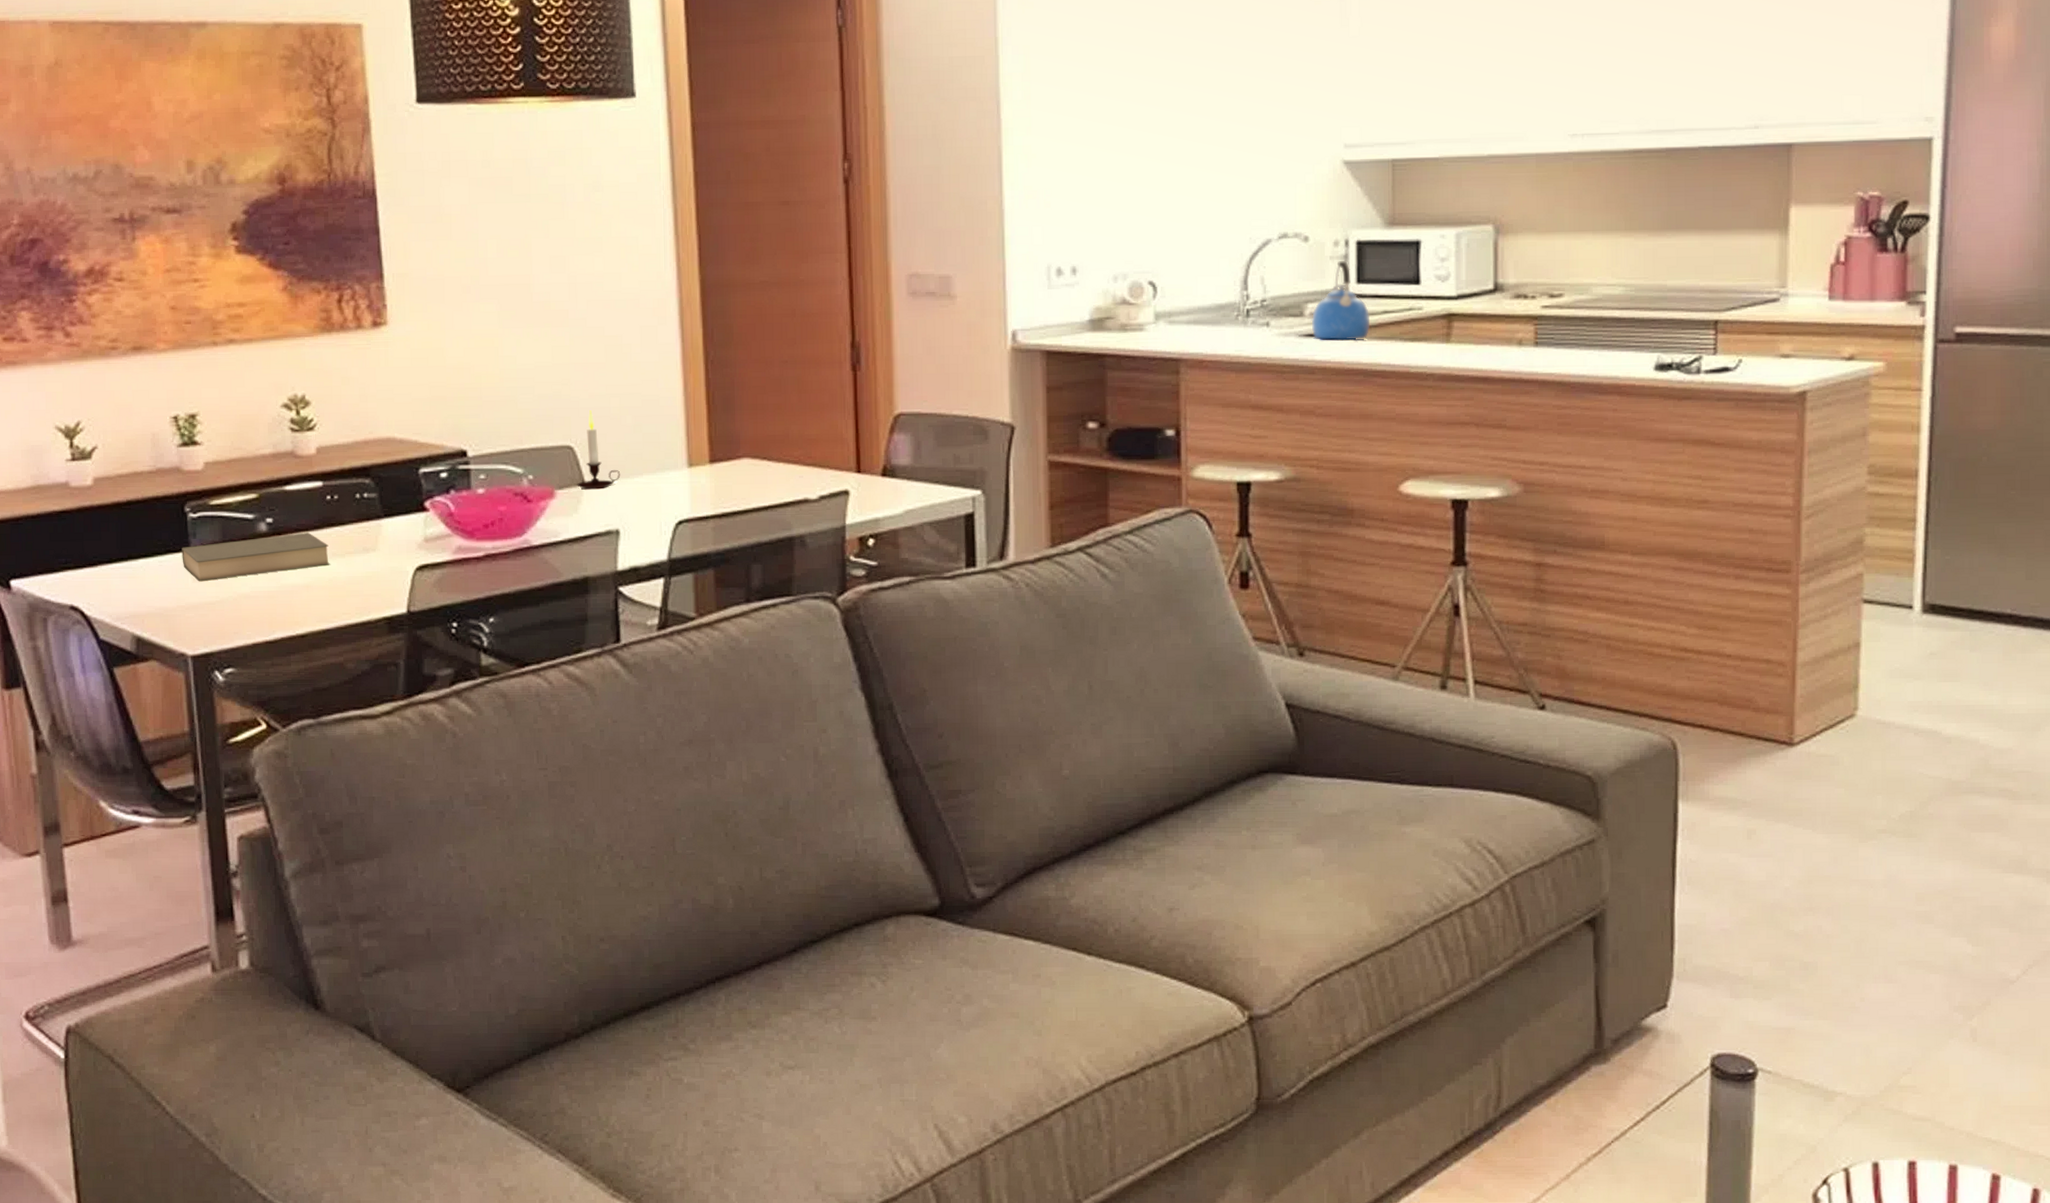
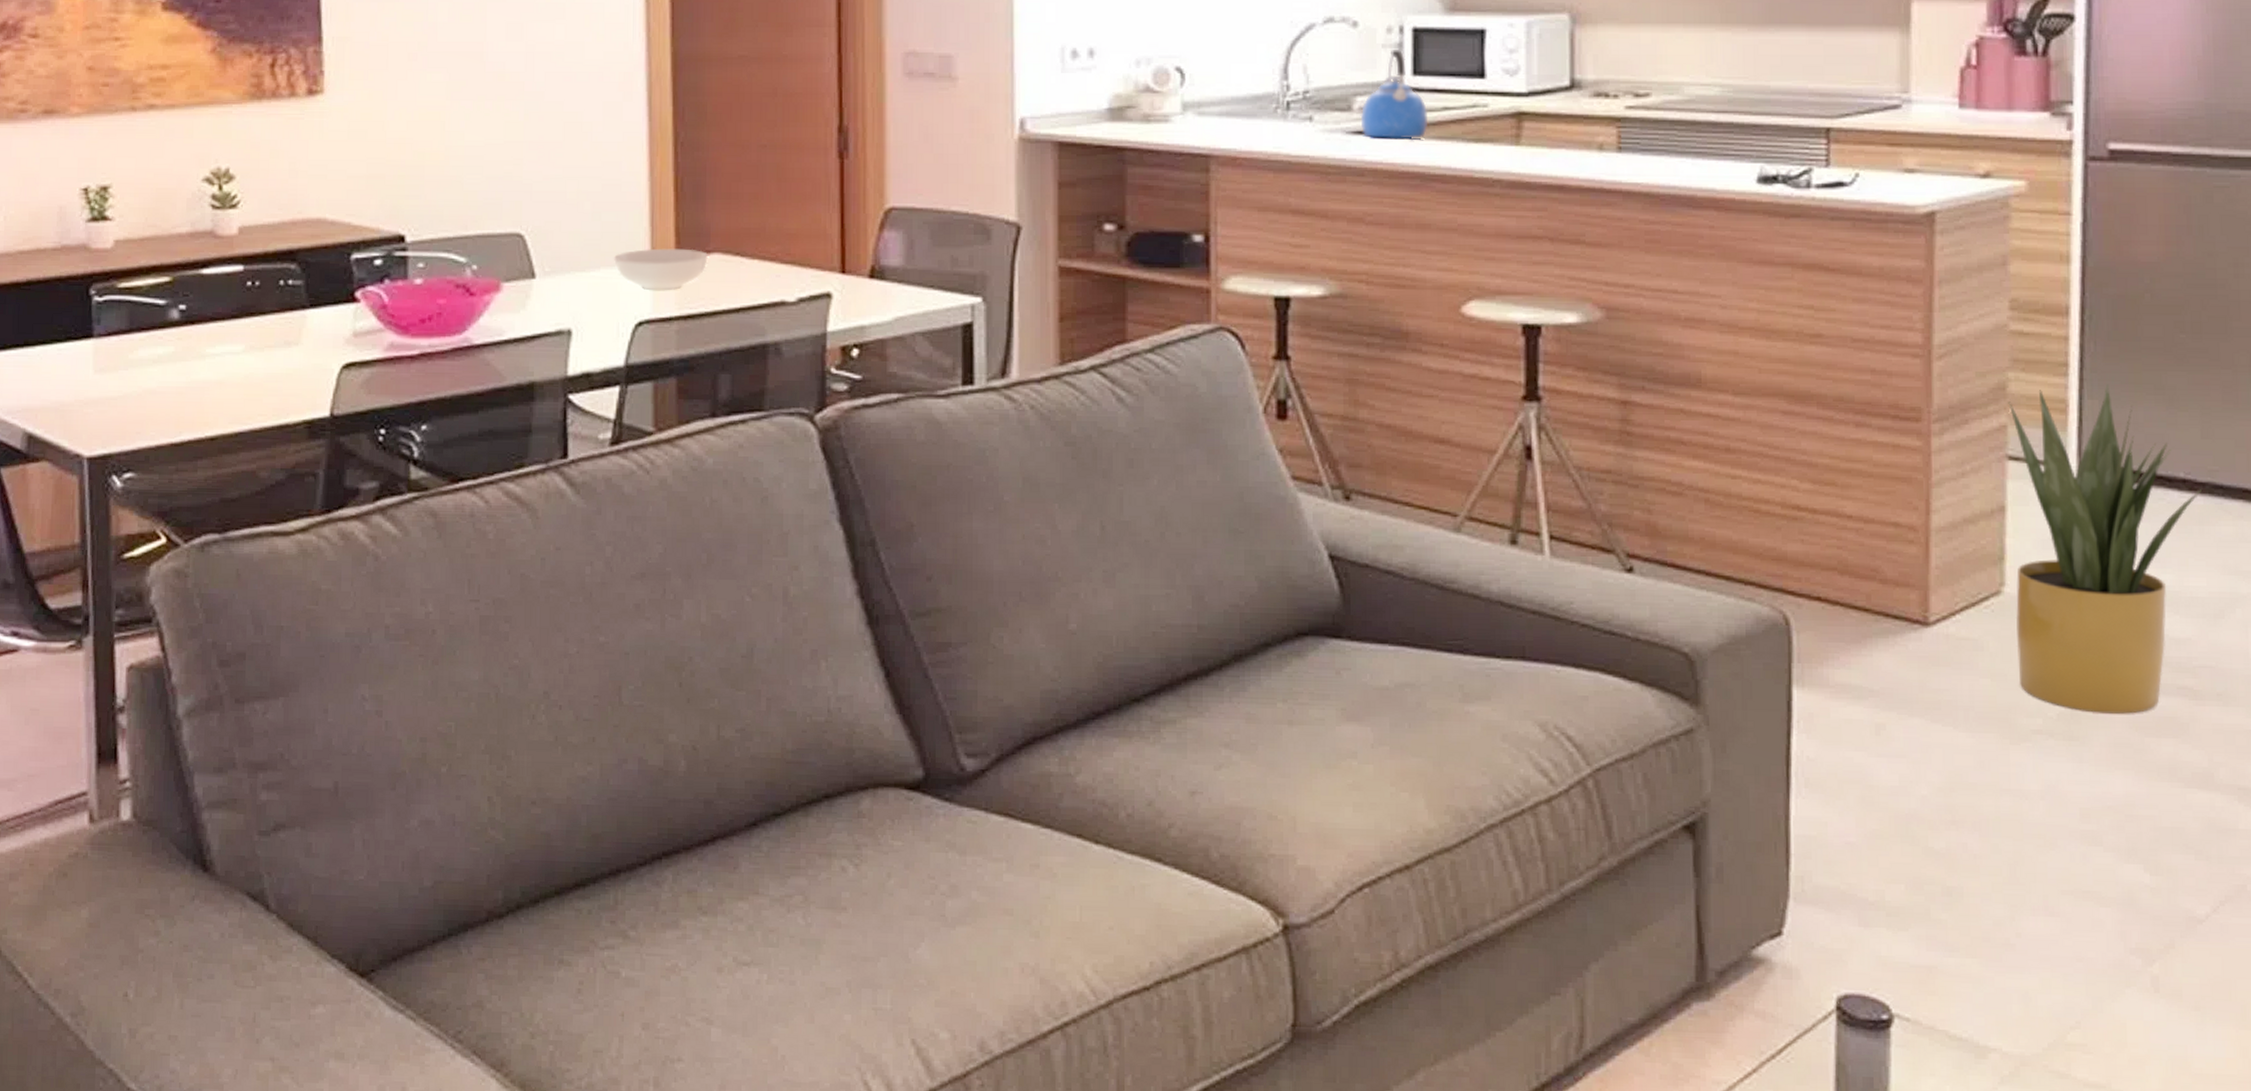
book: present [182,533,330,582] -> none [83,322,247,374]
candle: present [577,410,621,490] -> none [526,195,576,284]
bowl: none [654,455,739,493] -> present [613,248,709,291]
planter: none [1864,536,2025,814] -> present [2008,384,2201,714]

